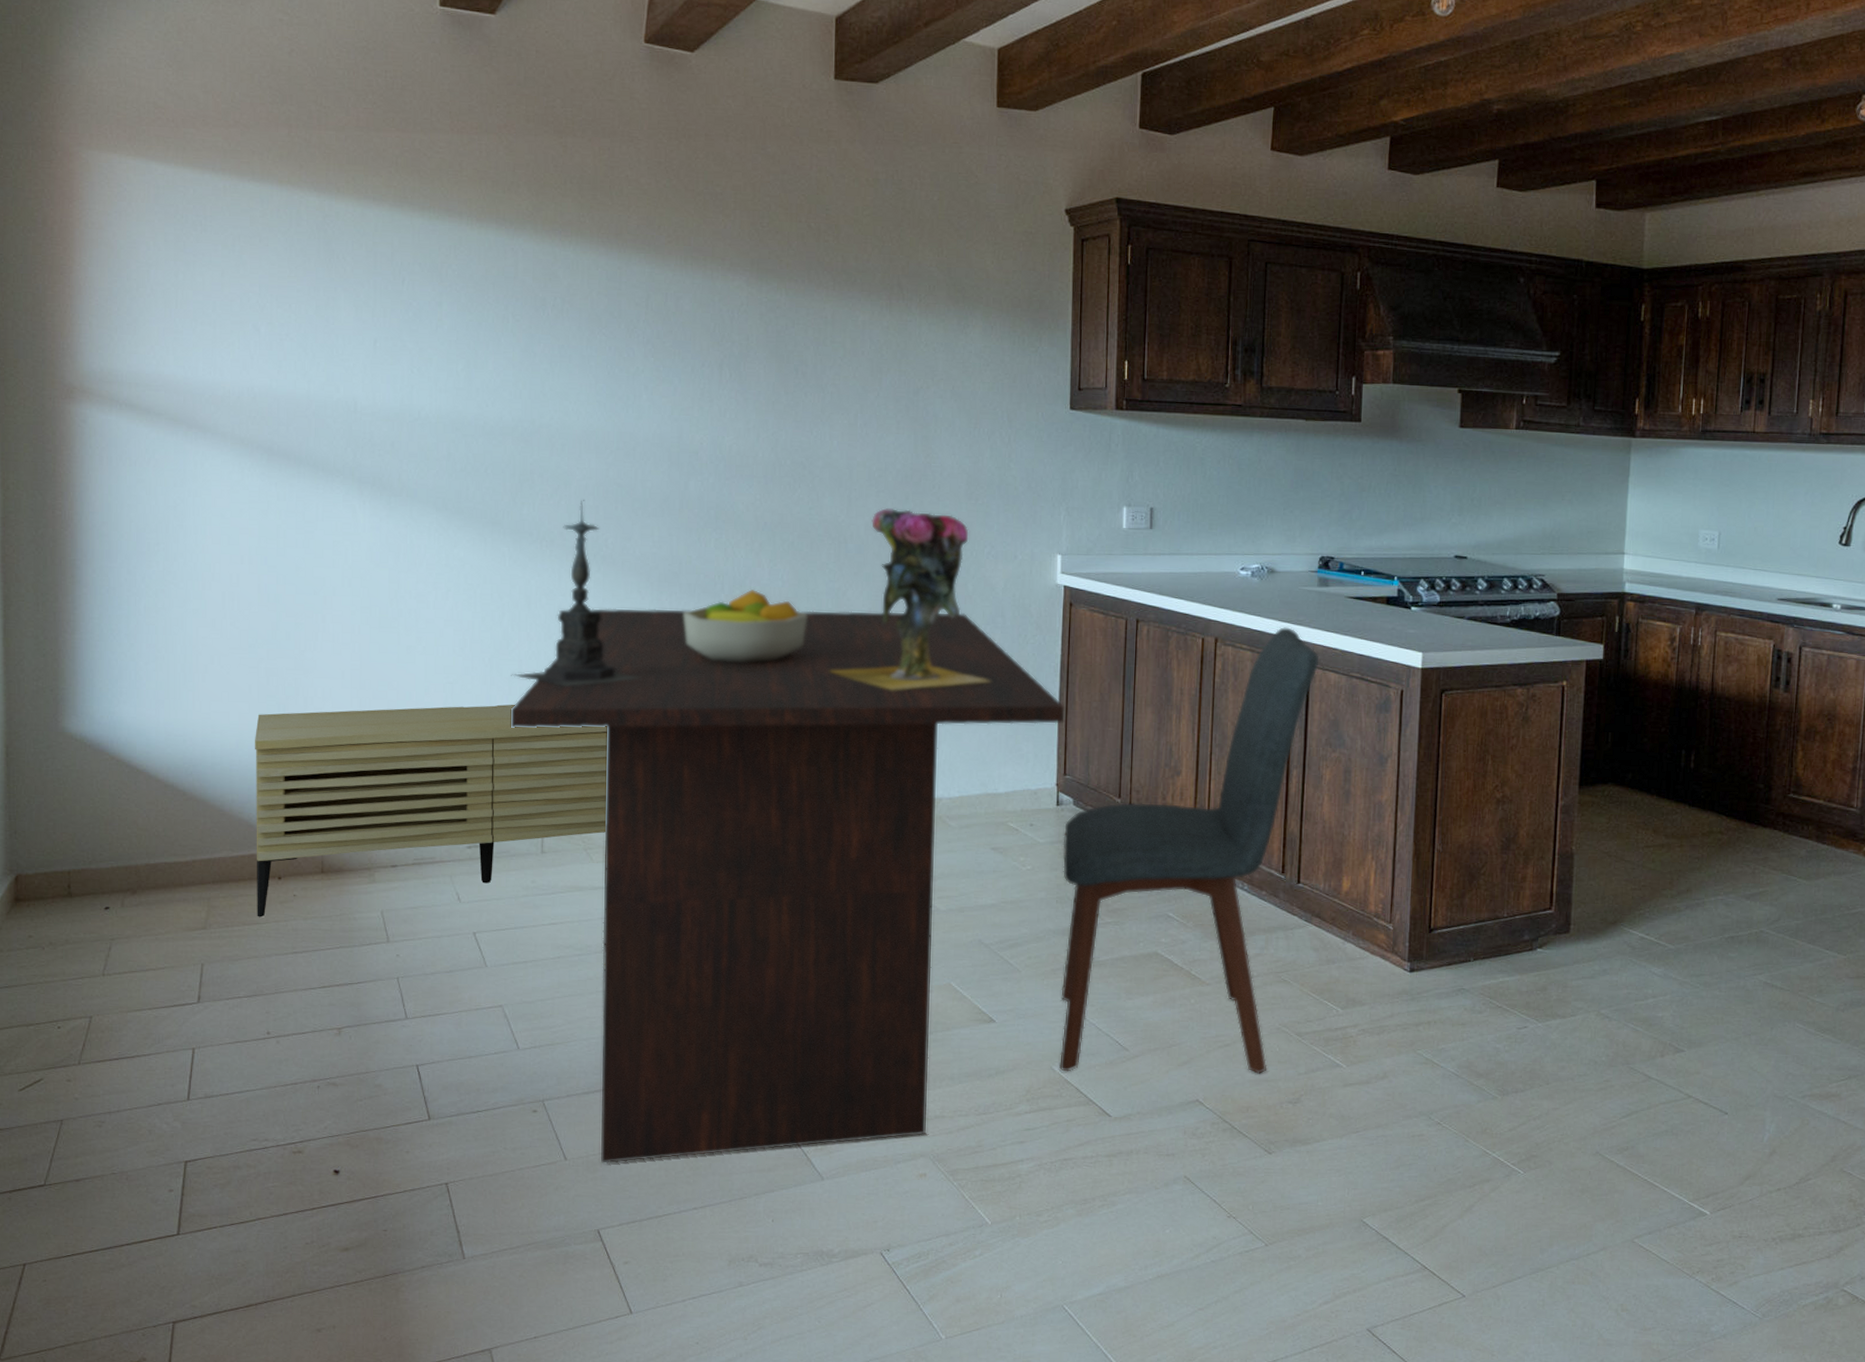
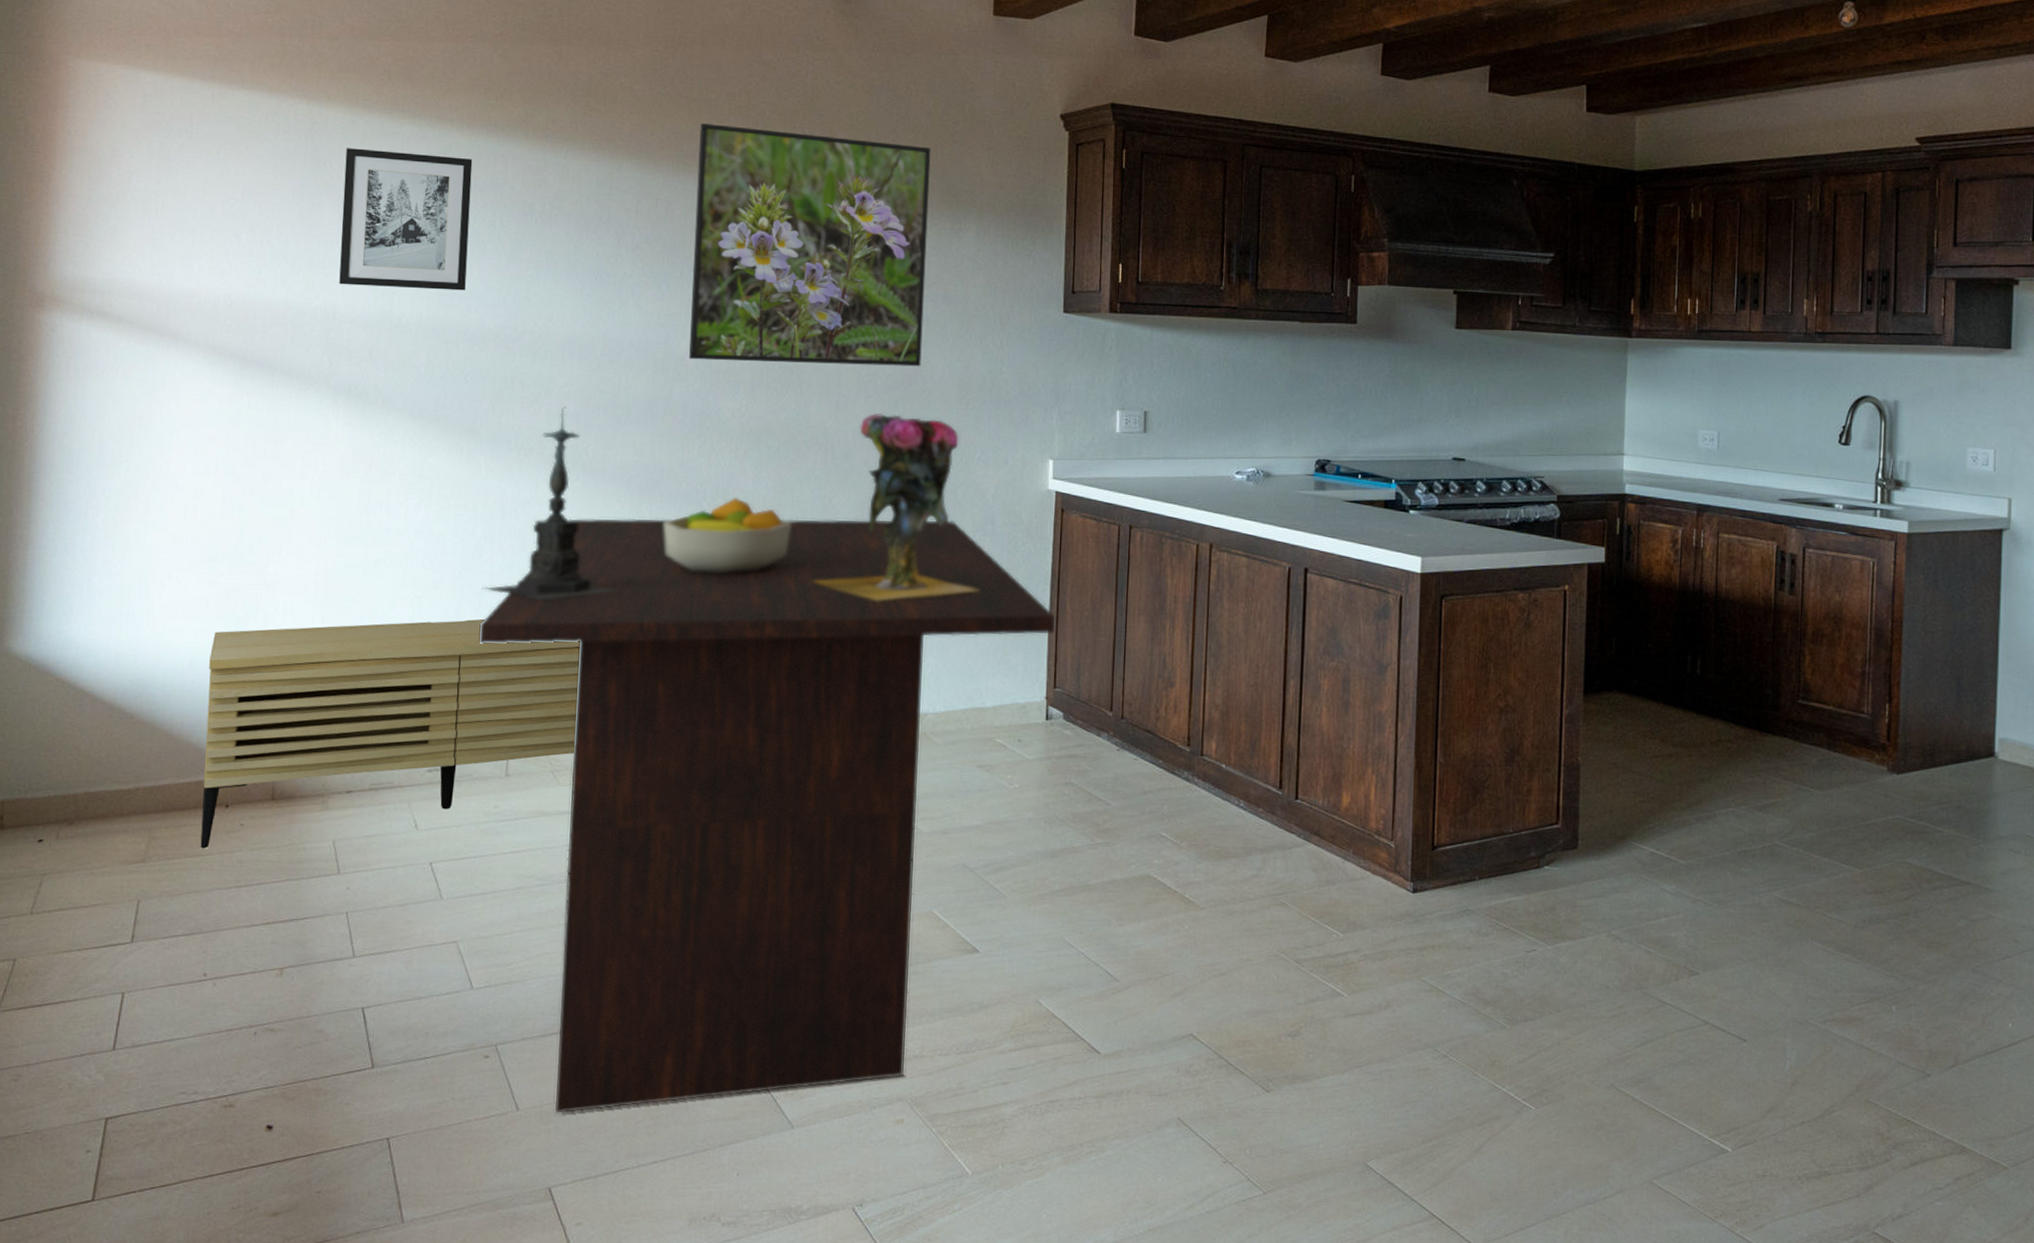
wall art: none [358,241,483,385] -> present [339,148,473,291]
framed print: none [702,217,937,462] -> present [689,123,931,367]
chair: present [1059,627,1319,1075] -> none [1046,532,1317,1006]

